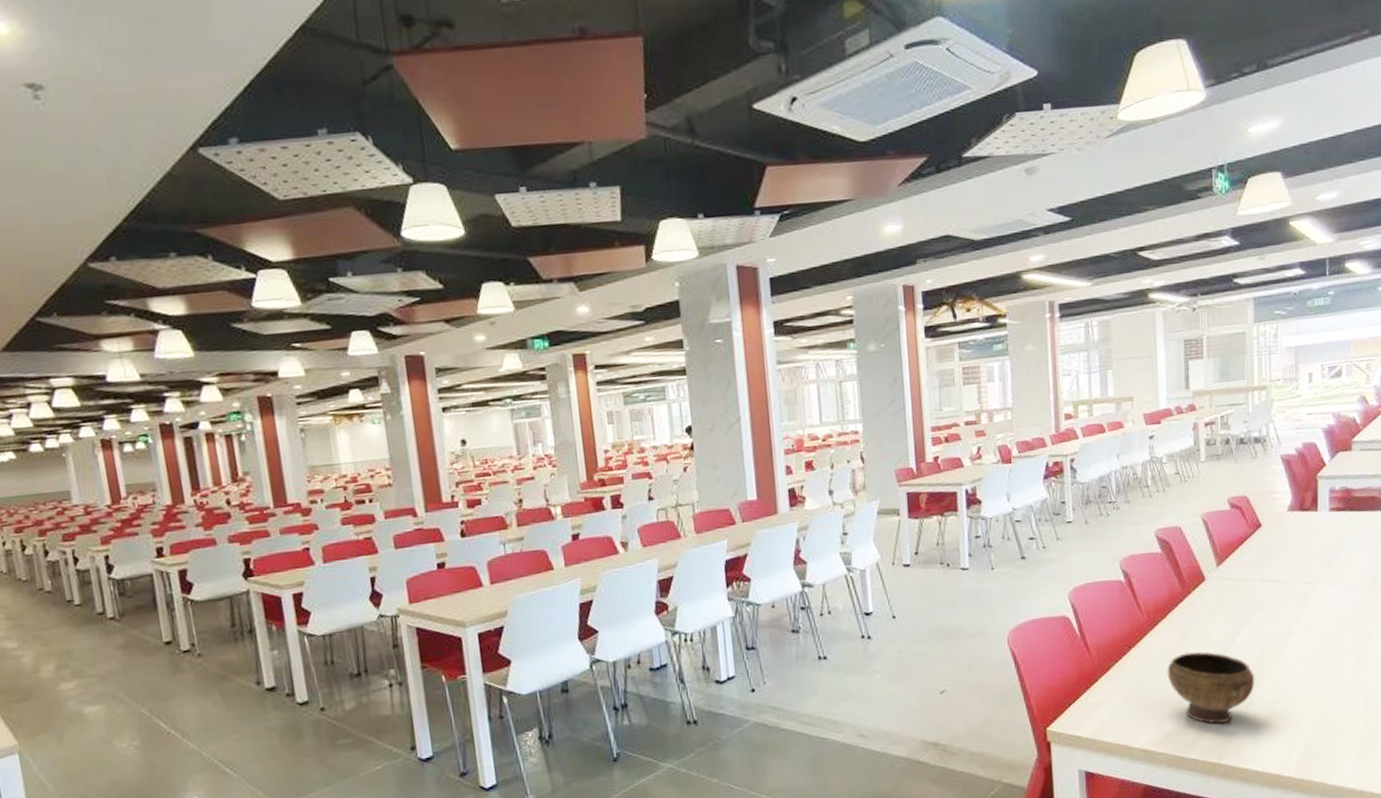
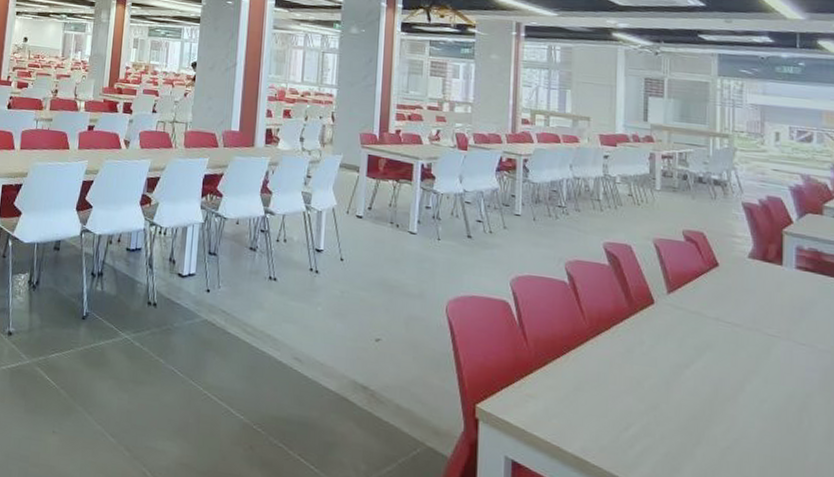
bowl: present [1167,651,1255,724] -> none [607,370,705,455]

